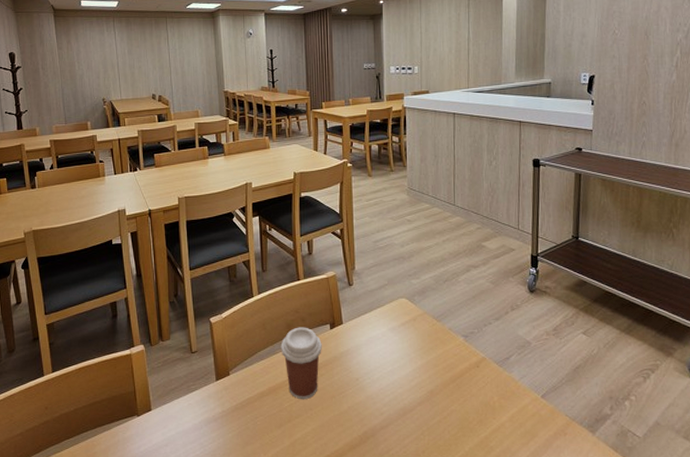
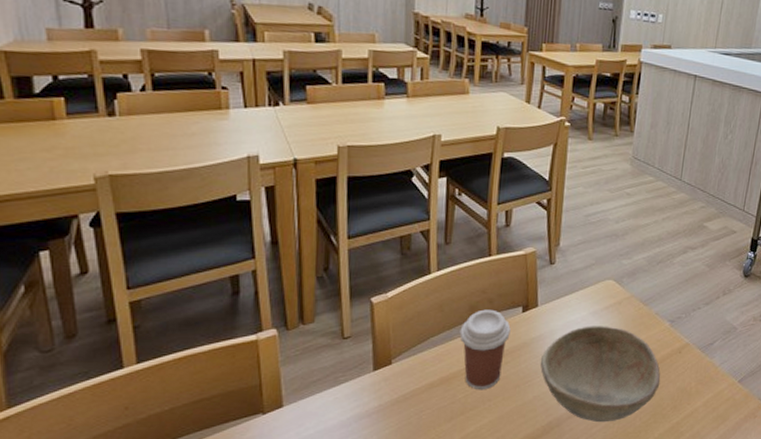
bowl: none [350,341,463,434] -> present [540,326,661,423]

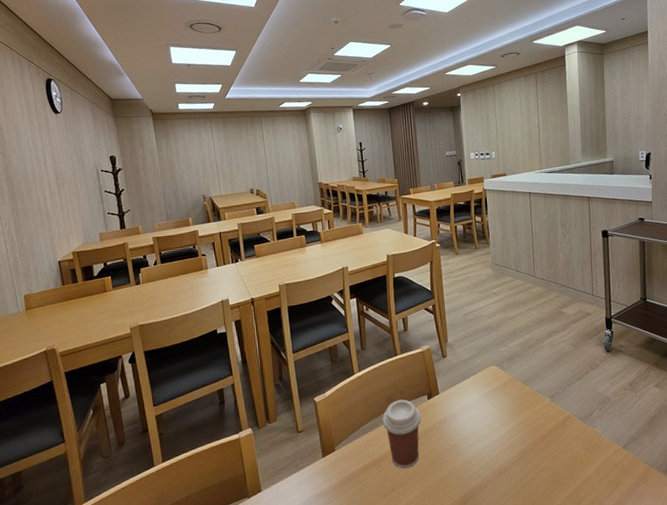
bowl: present [540,326,661,423] -> none [448,405,553,493]

